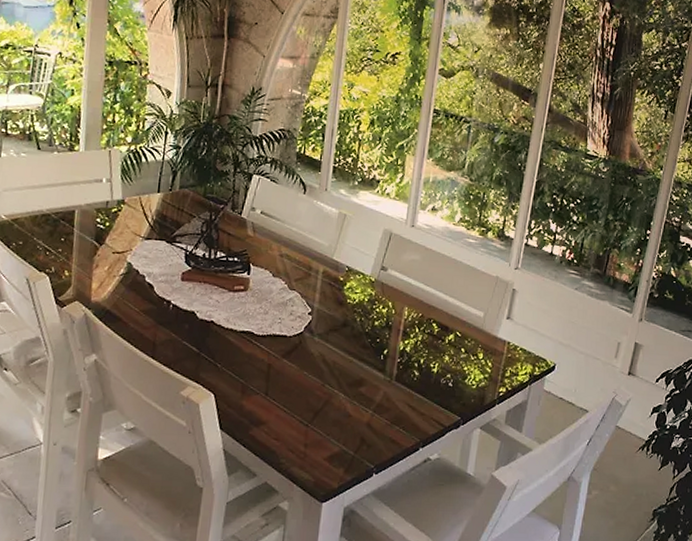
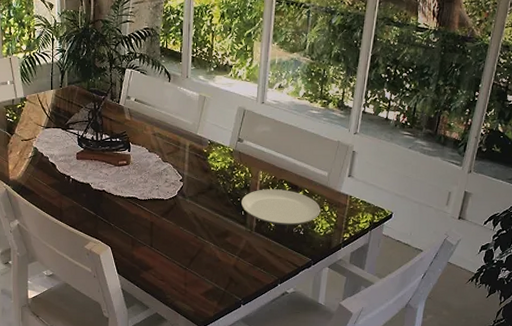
plate: none [381,329,474,375] -> present [241,189,321,225]

